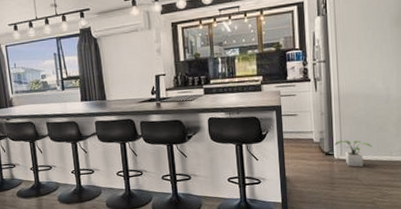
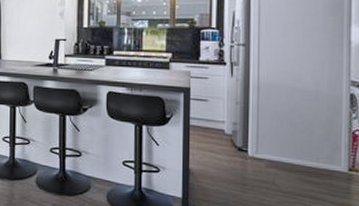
potted plant: present [335,140,372,167] -> none [250,136,295,170]

